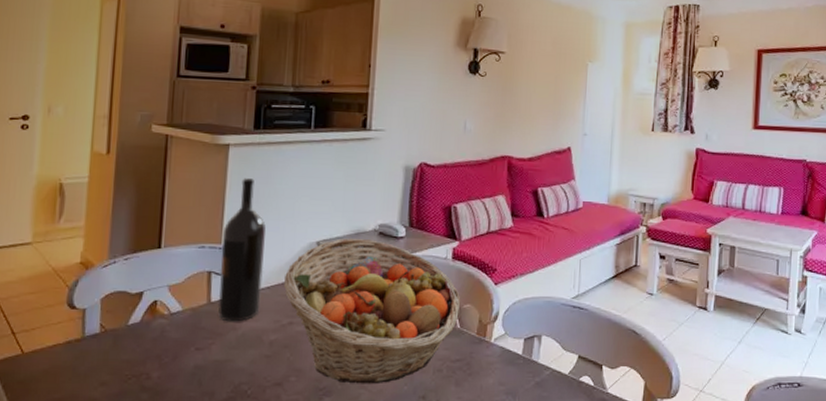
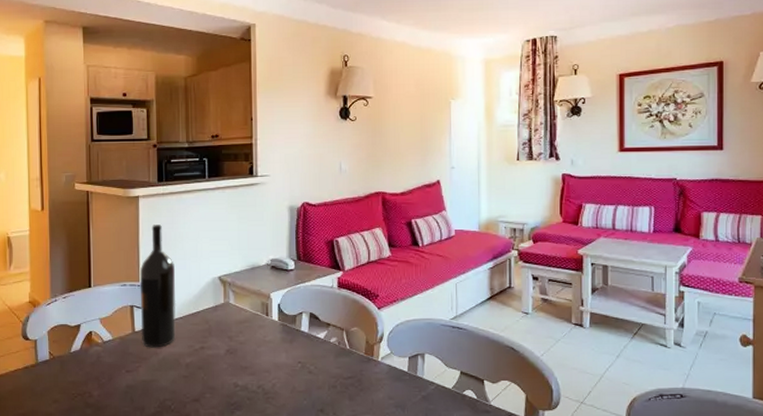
fruit basket: present [284,238,461,384] -> none [194,272,349,400]

